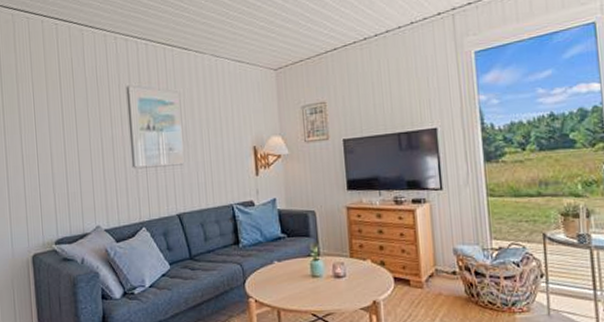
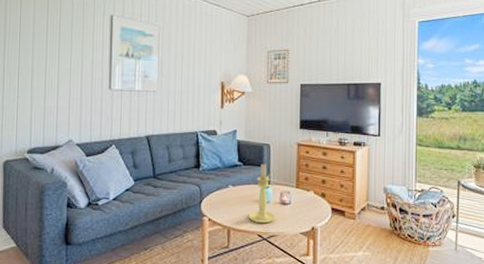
candle holder: none [299,233,331,301] -> present [248,164,276,224]

